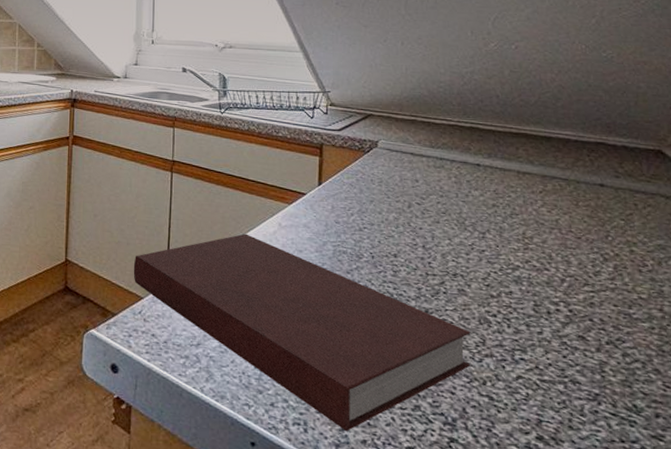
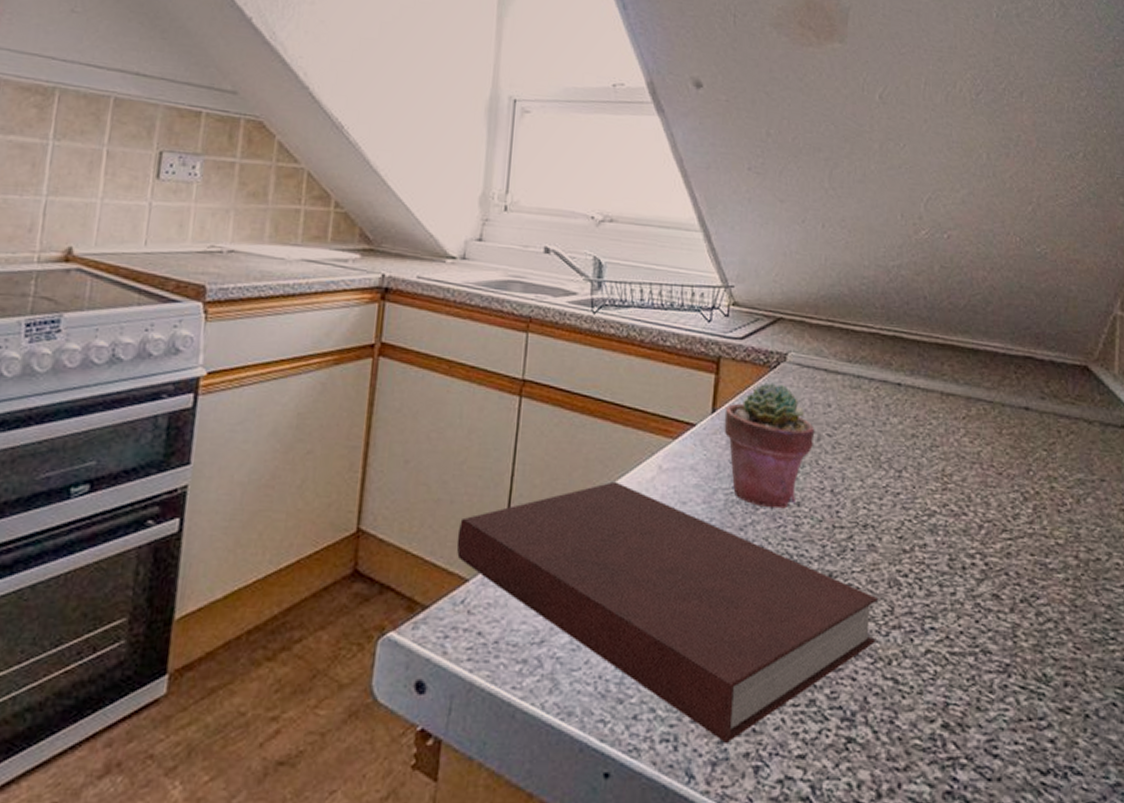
potted succulent: none [329,163,406,259] -> present [724,383,815,509]

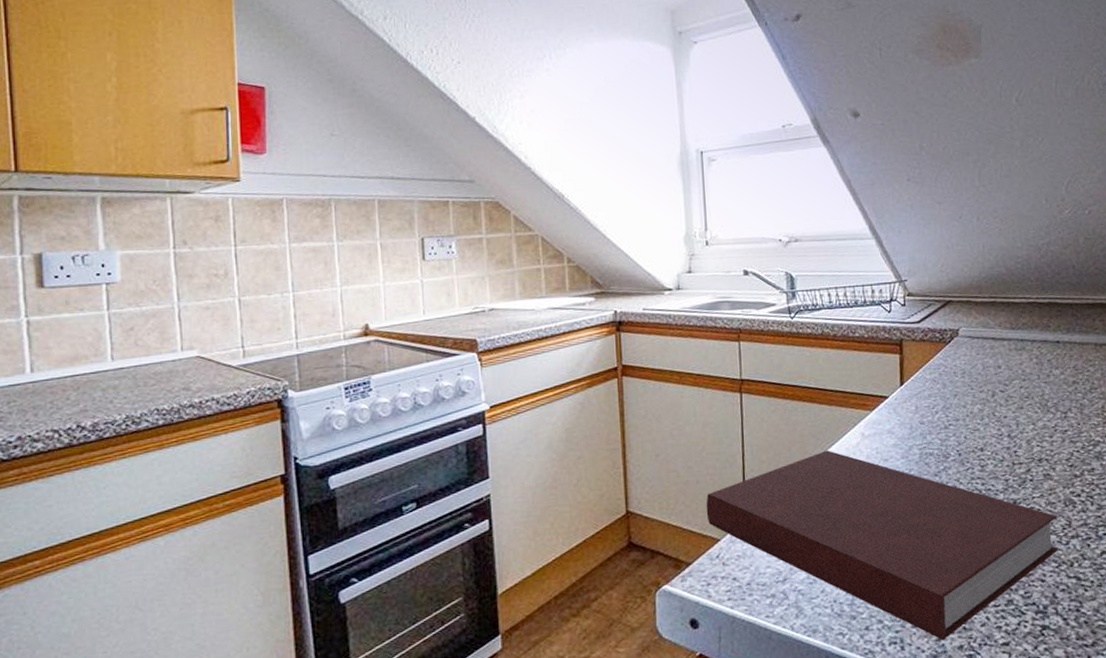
potted succulent: present [724,383,815,509] -> none [911,355,989,456]

